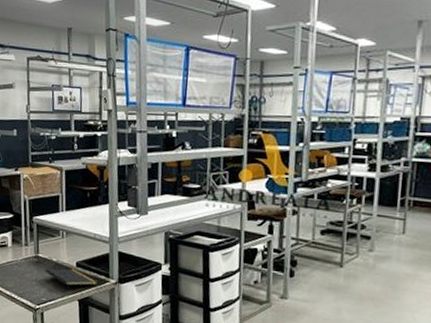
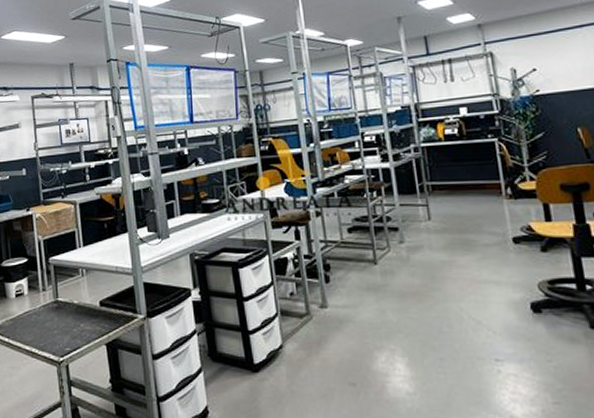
notepad: present [45,268,97,292] -> none [67,309,124,337]

